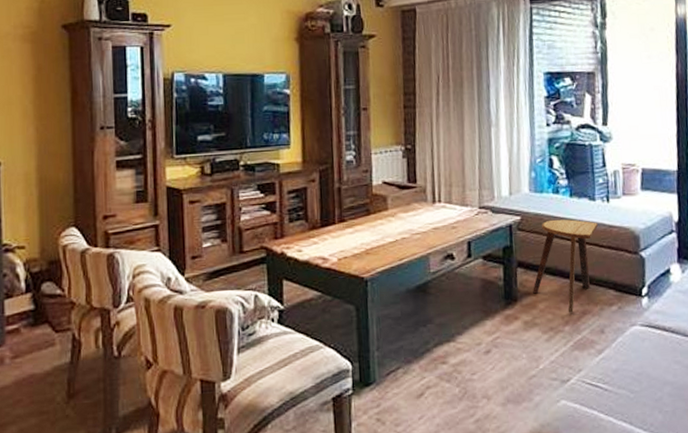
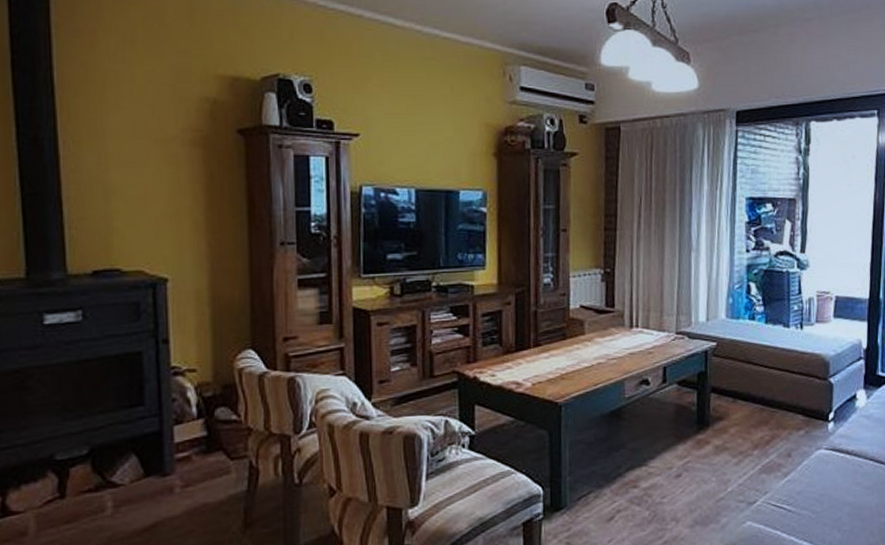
stool: present [533,219,598,313] -> none [725,345,790,438]

